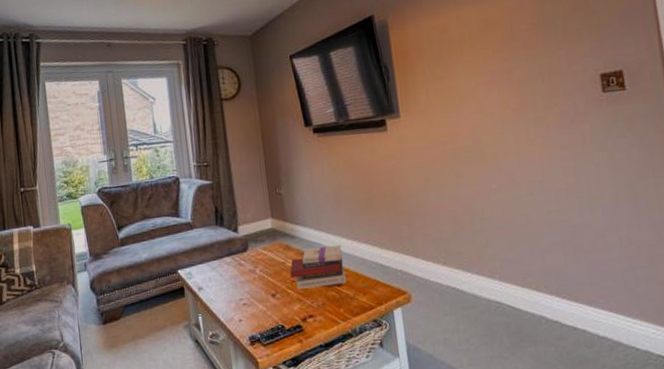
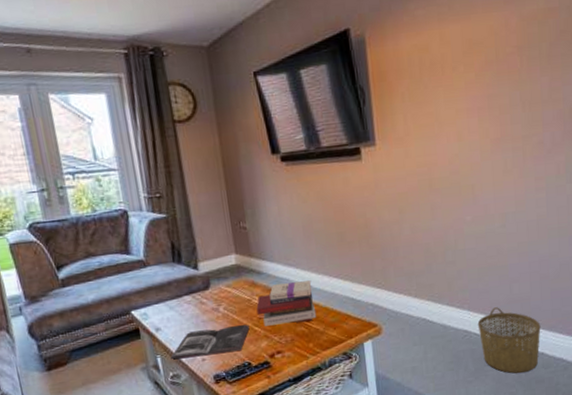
magazine: none [210,286,284,319] -> present [170,324,250,360]
basket: none [510,278,580,351] -> present [477,307,541,374]

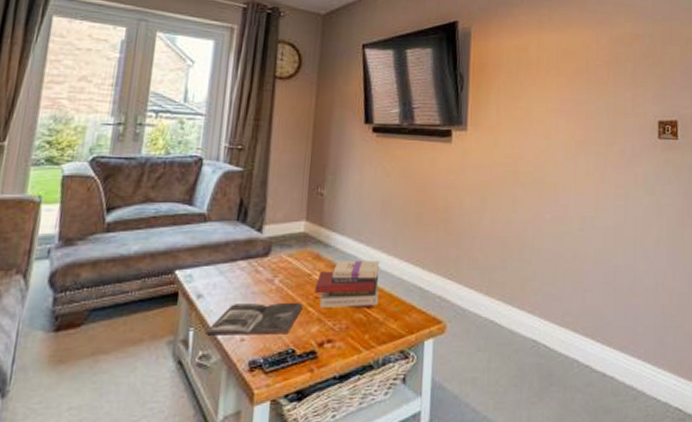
basket: present [477,307,541,374] -> none [547,317,612,398]

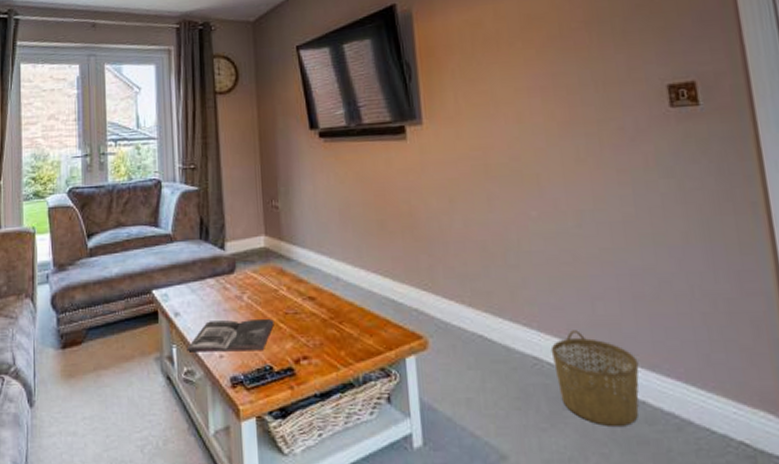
books: present [315,261,380,308] -> none [283,273,351,324]
basket: none [547,317,612,398] -> present [551,330,639,426]

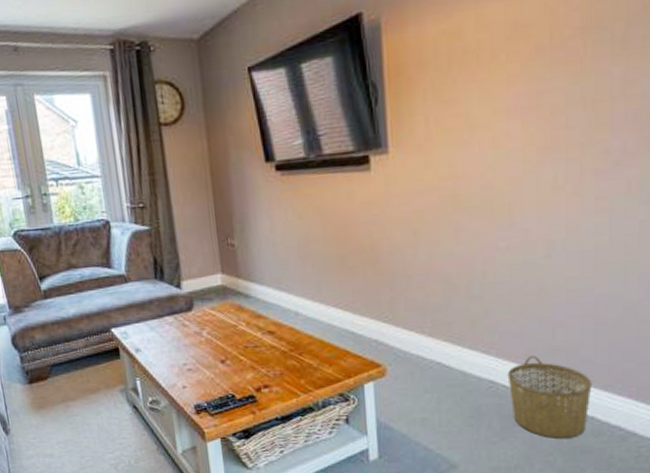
magazine: present [186,318,274,352] -> none [150,352,235,384]

